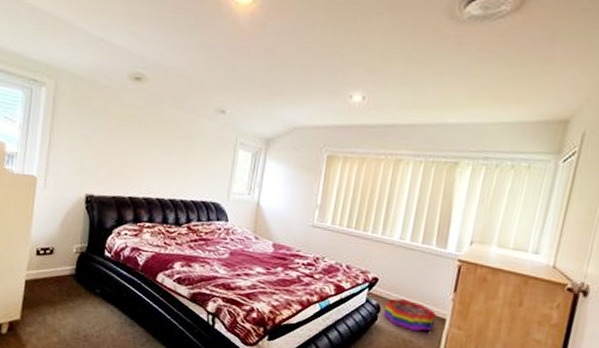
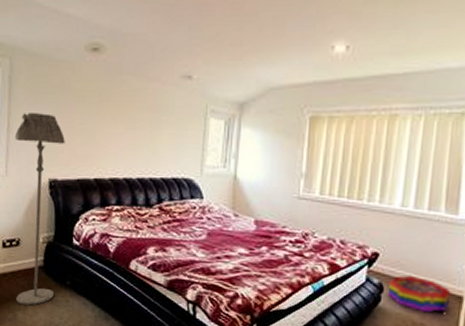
floor lamp: none [46,131,104,310] -> present [14,113,65,306]

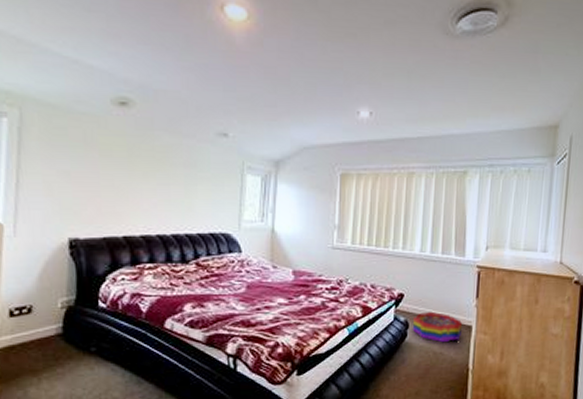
floor lamp: present [14,113,65,306] -> none [25,168,89,379]

